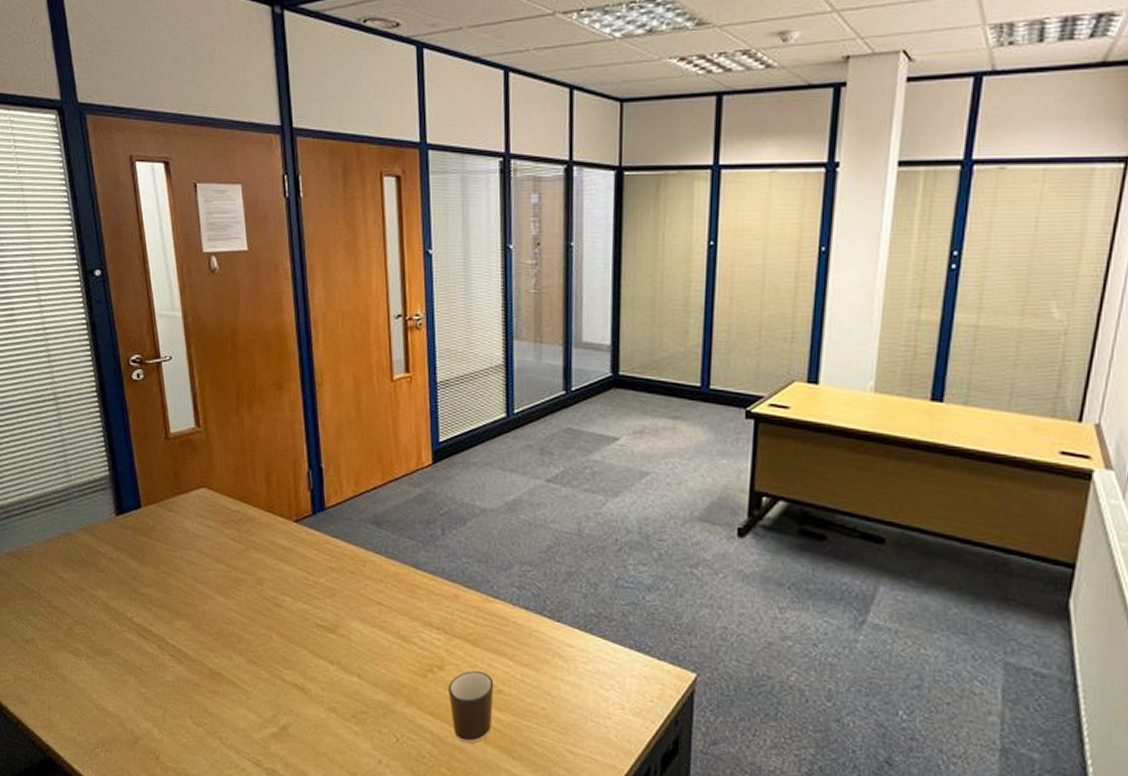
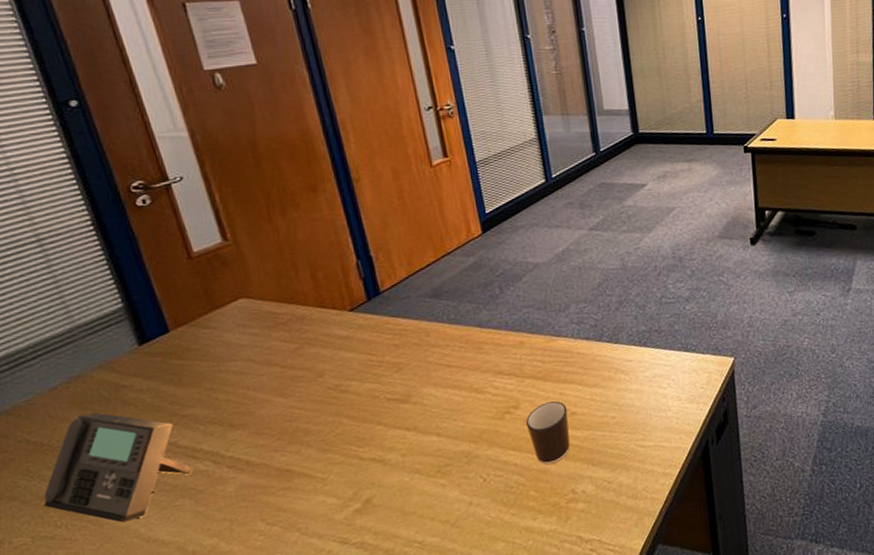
phone: none [27,571,141,684] -> present [43,412,193,523]

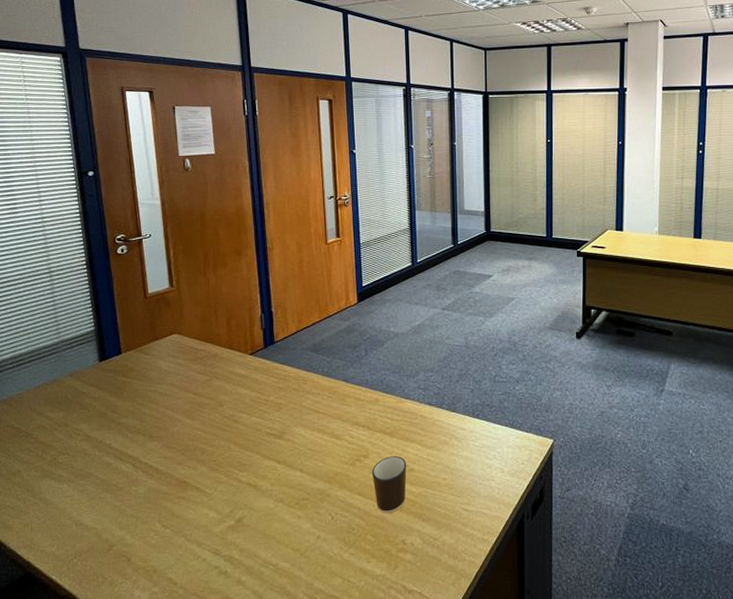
phone: present [43,412,193,523] -> none [13,411,118,505]

